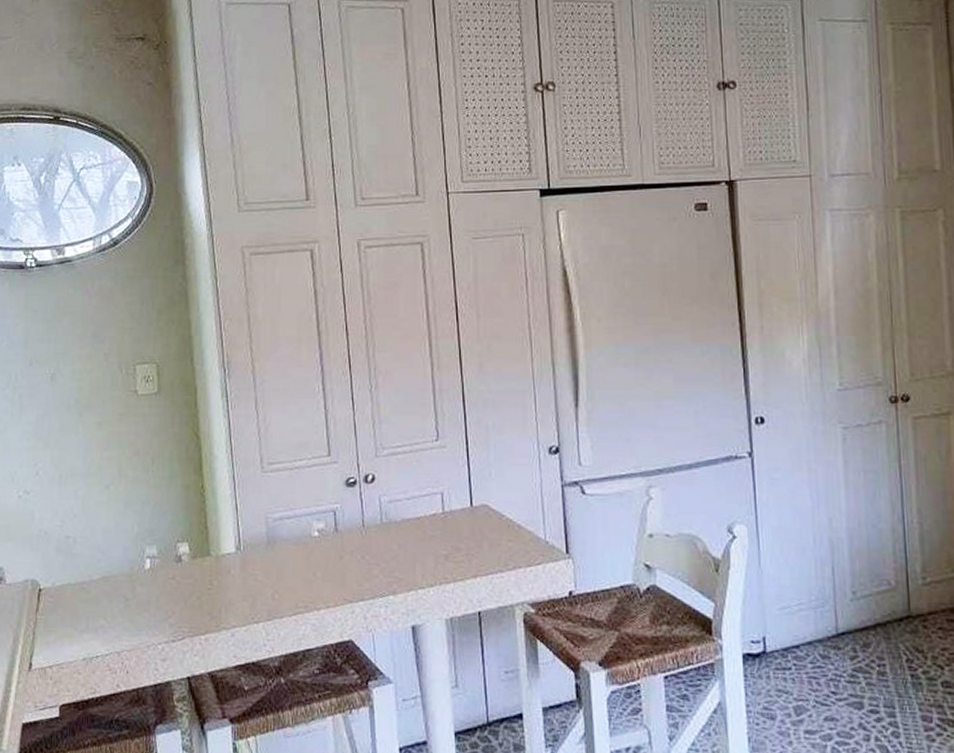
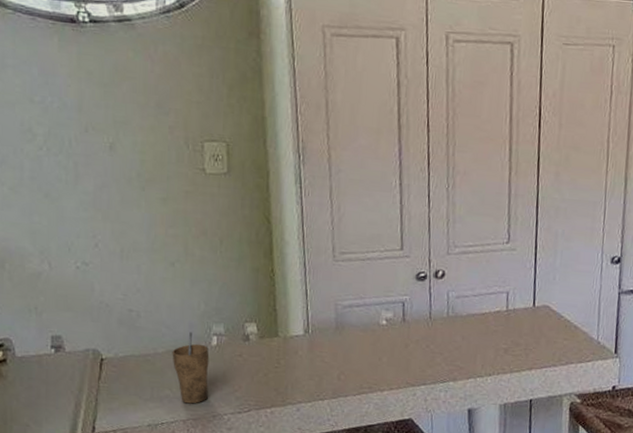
cup: none [106,555,143,634] -> present [172,332,210,404]

